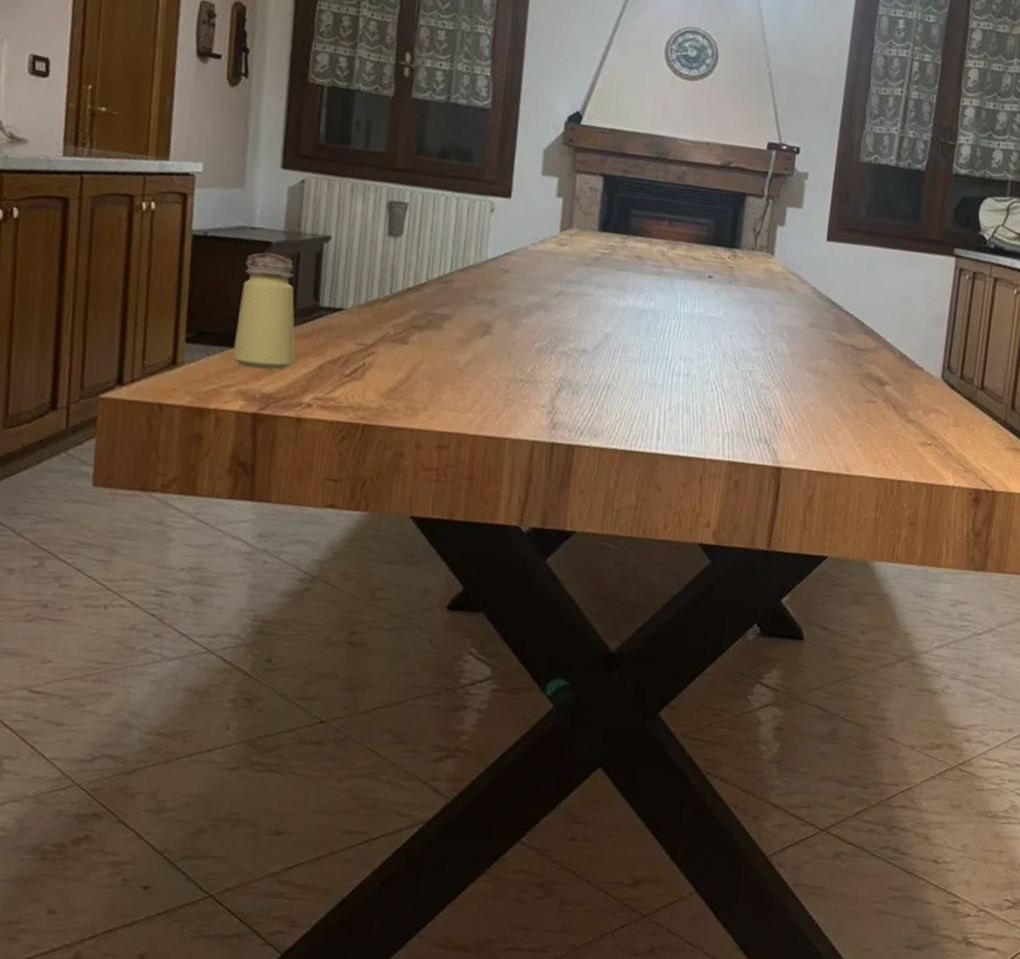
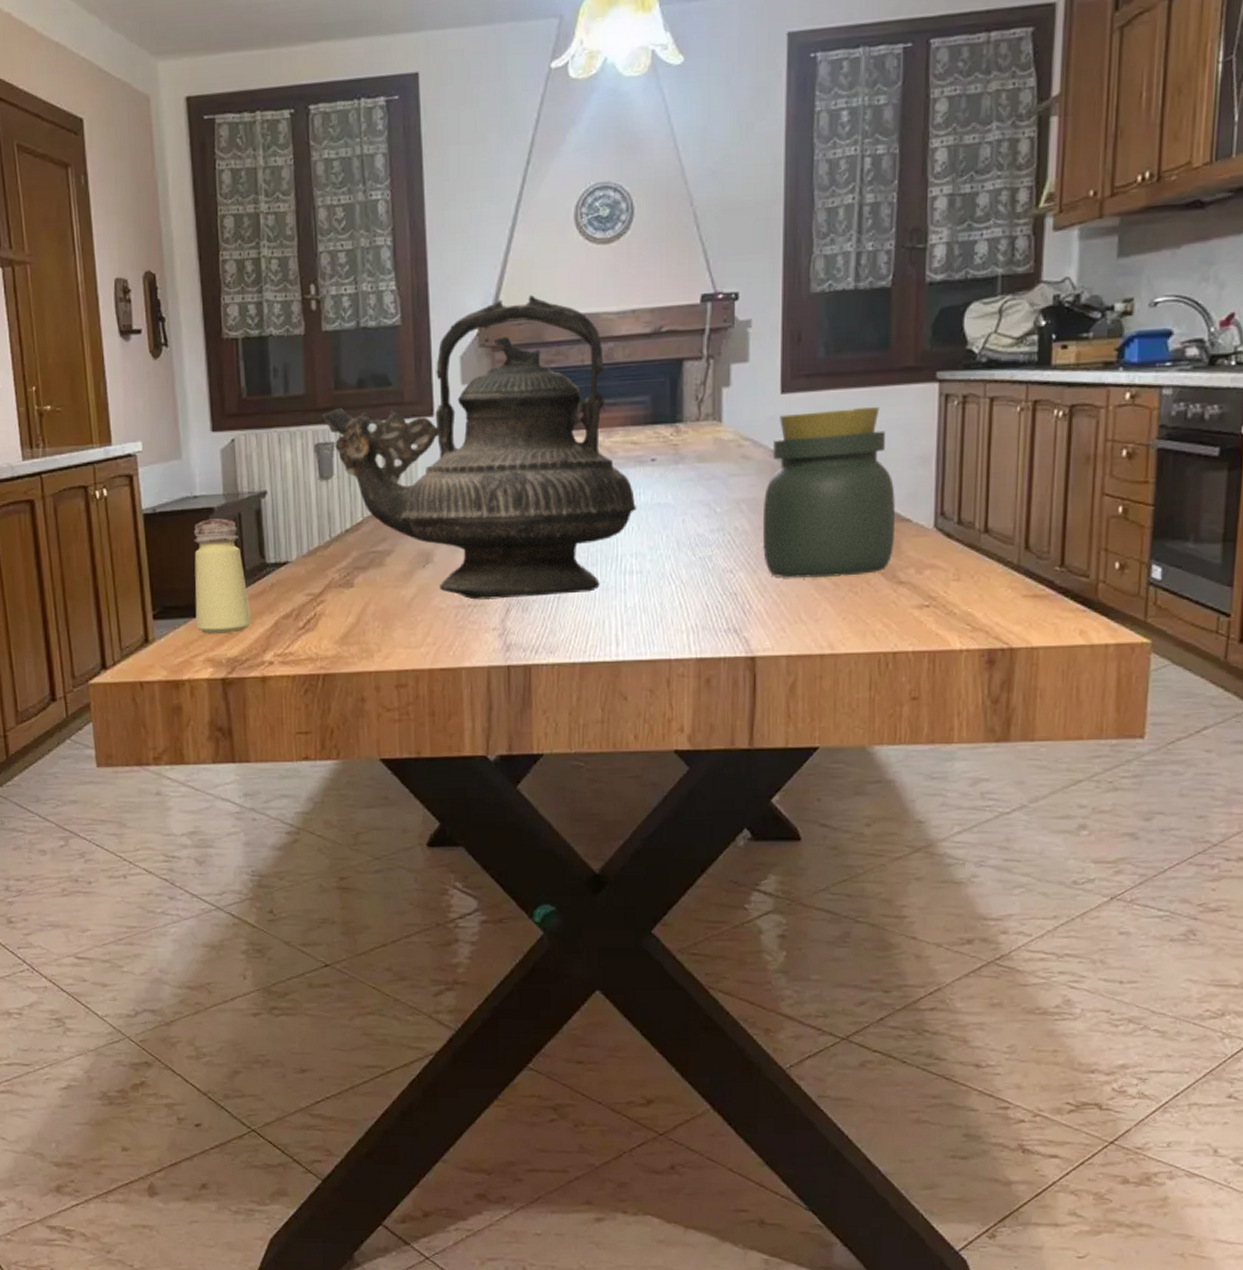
teapot: none [400,106,691,386] -> present [322,294,638,600]
jar: none [797,259,913,409] -> present [762,407,895,578]

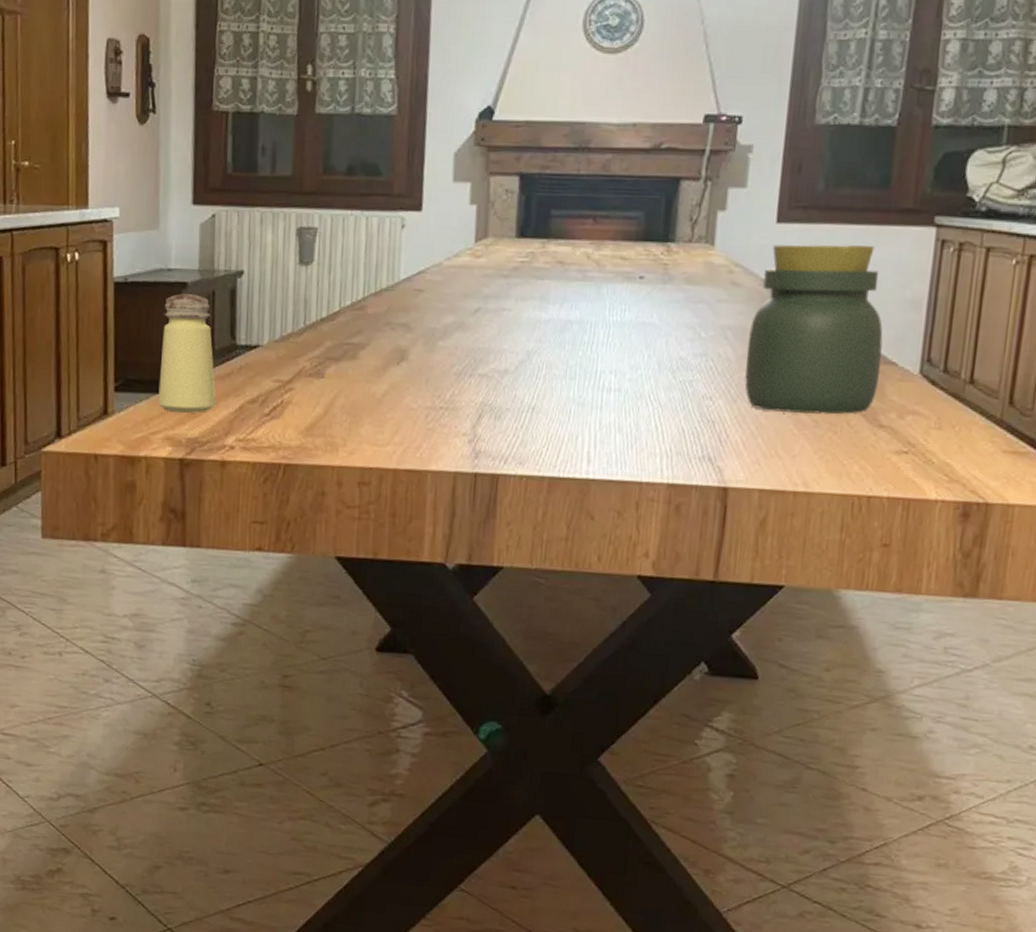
teapot: present [322,294,638,600] -> none [308,97,621,406]

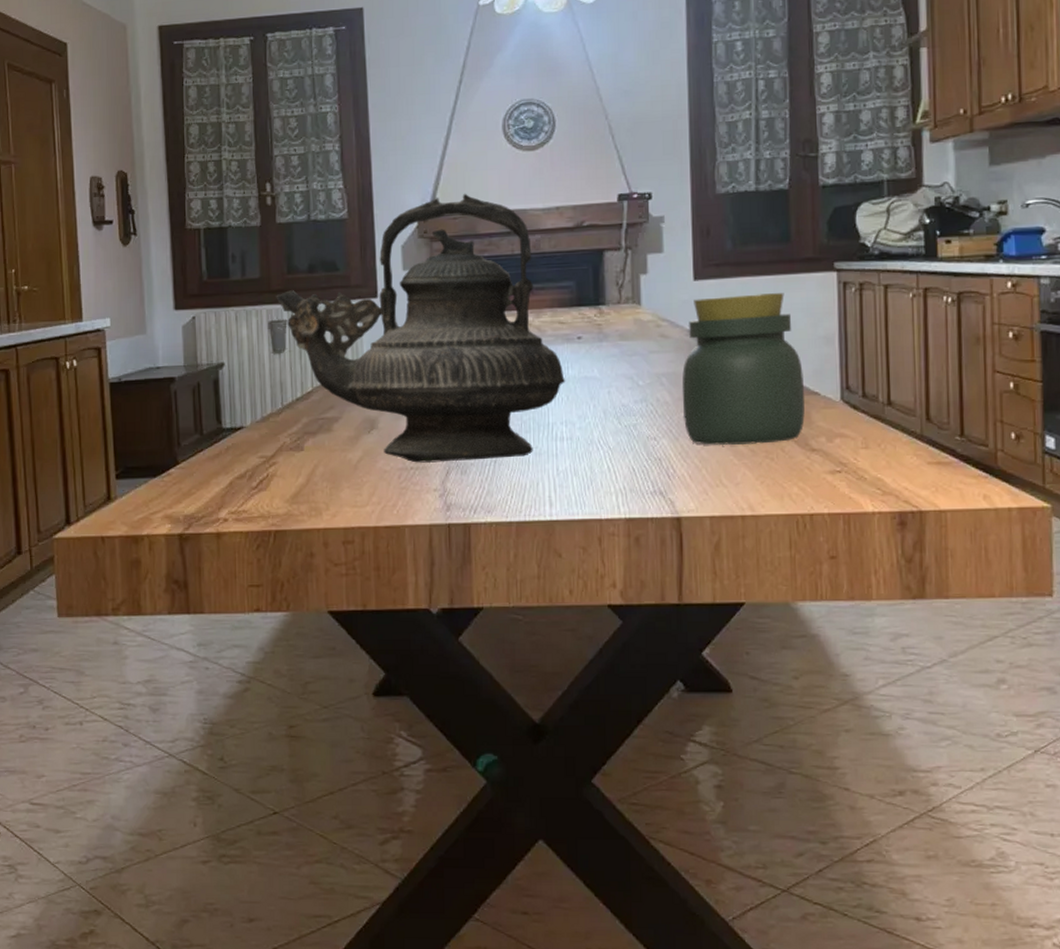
saltshaker: present [158,294,216,414] -> none [155,387,208,493]
teapot: none [308,97,621,406] -> present [276,193,566,463]

